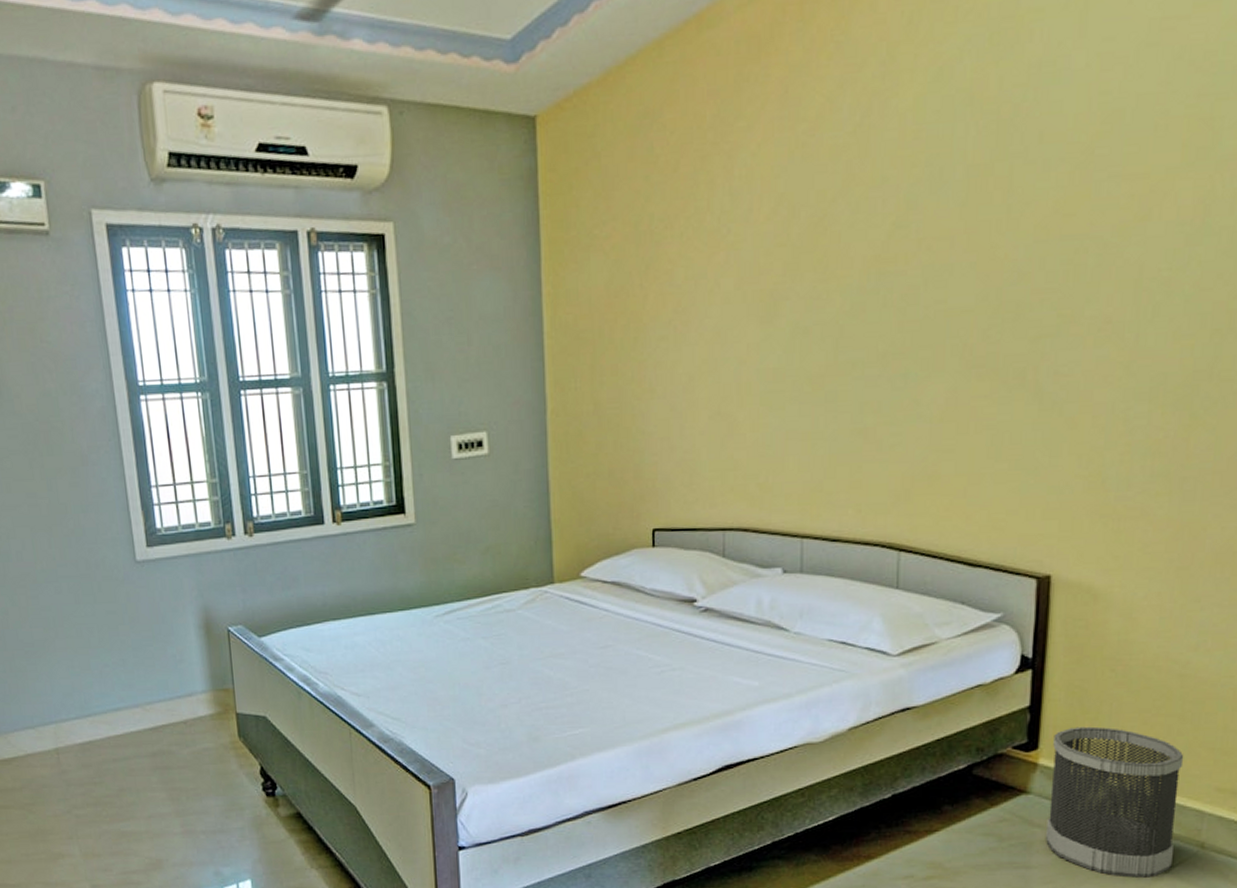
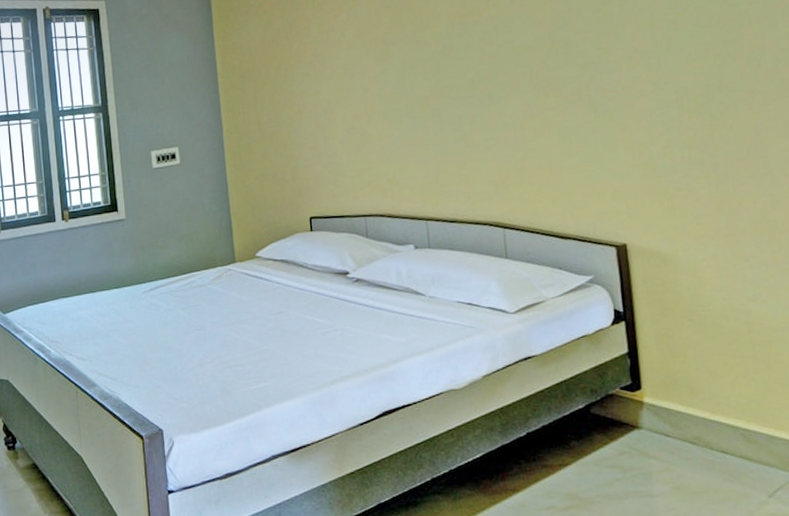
wastebasket: present [1046,726,1184,878] -> none [652,368,774,503]

